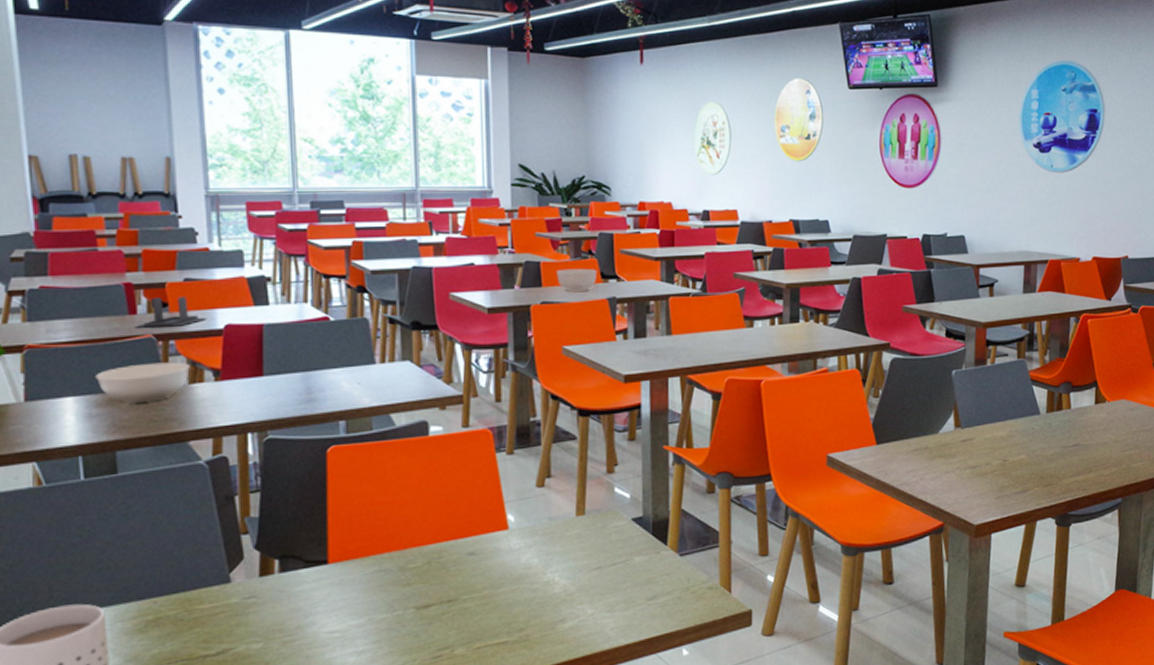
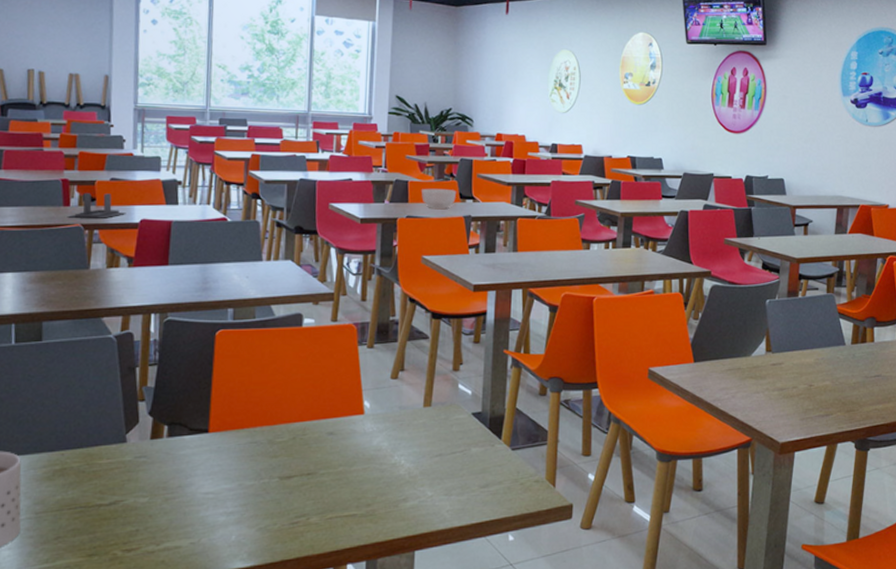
bowl: present [95,362,190,404] -> none [31,248,109,282]

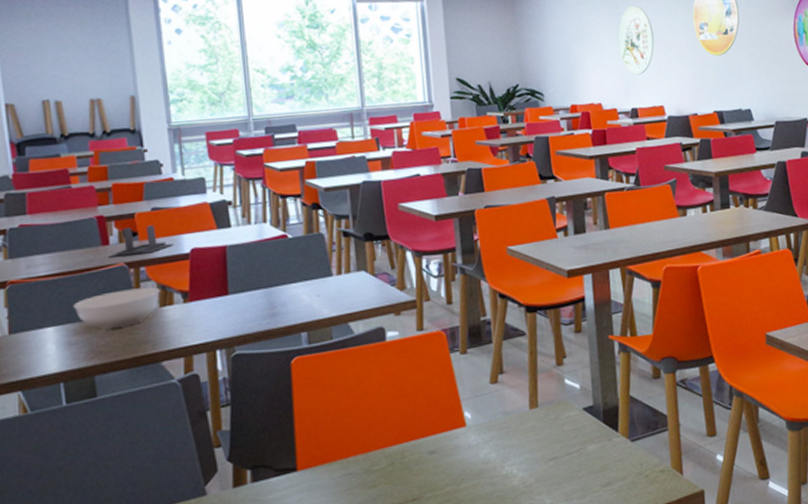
bowl: none [31,248,109,282] -> present [72,287,160,330]
bowl: present [421,188,457,210] -> none [496,171,536,196]

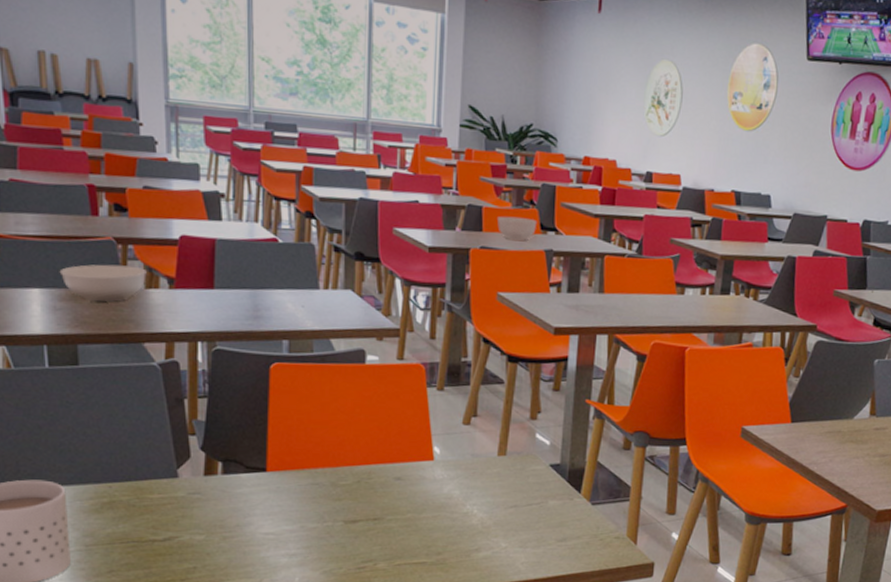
napkin holder: present [107,225,174,258] -> none [96,201,164,232]
bowl: none [496,171,536,196] -> present [496,216,538,242]

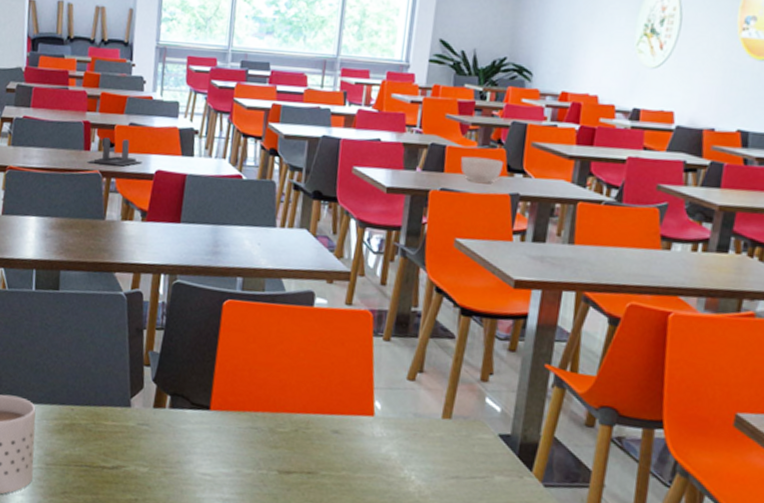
bowl: present [59,264,147,302] -> none [53,196,124,232]
napkin holder: none [96,201,164,232] -> present [87,137,143,167]

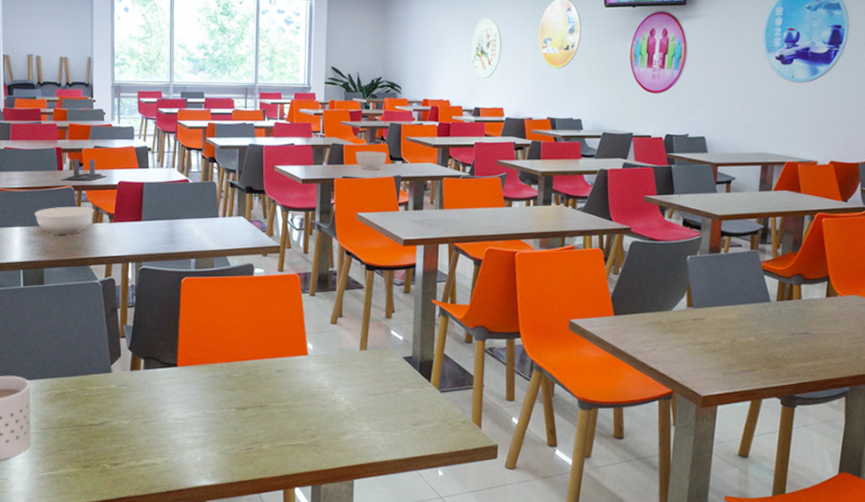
bowl: none [53,196,124,232] -> present [34,206,94,235]

